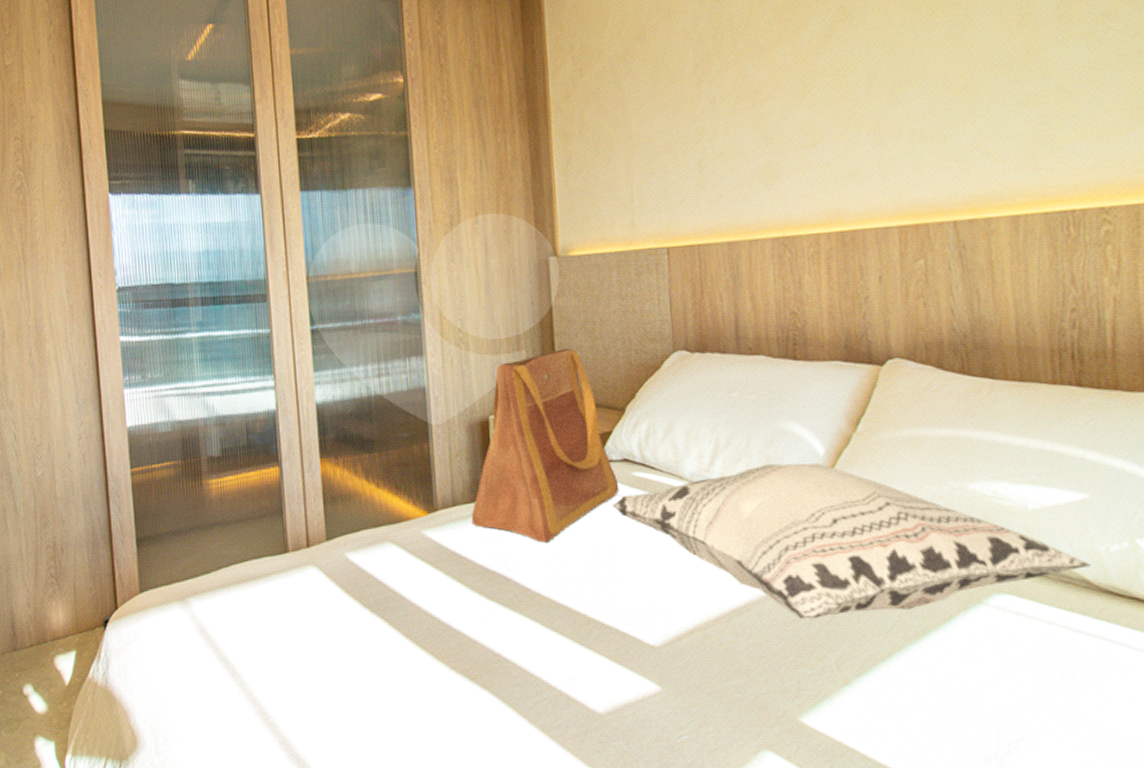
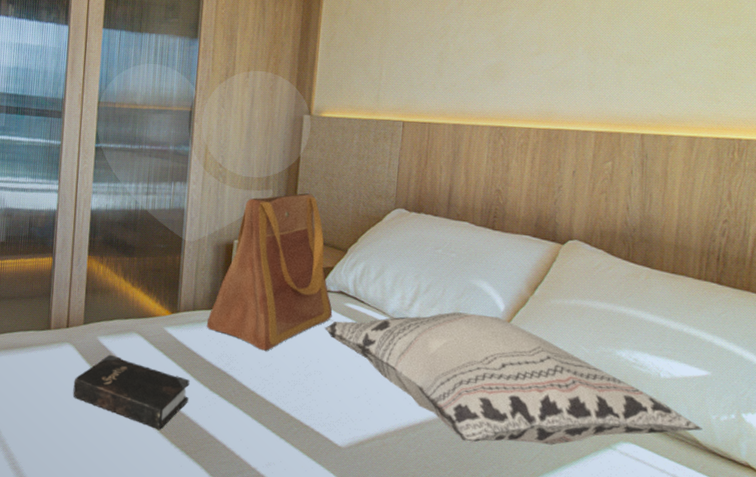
hardback book: none [324,572,463,655] -> present [73,354,190,430]

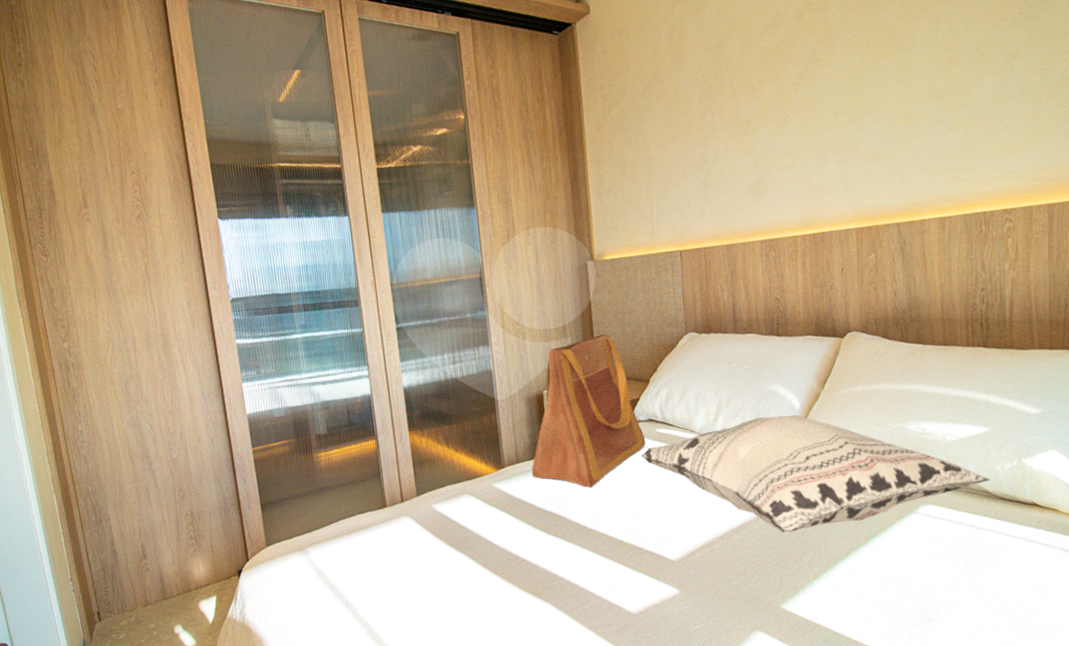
hardback book: present [73,354,190,430] -> none [418,519,528,579]

